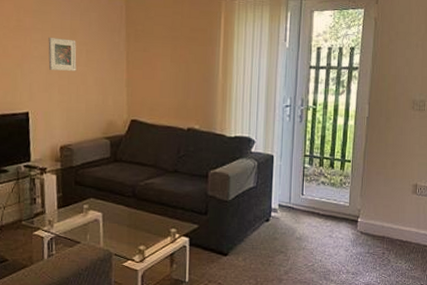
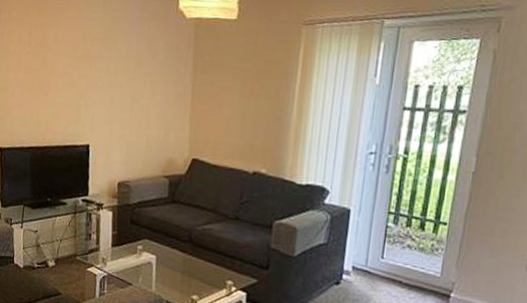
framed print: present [48,37,77,71] -> none [111,66,141,104]

